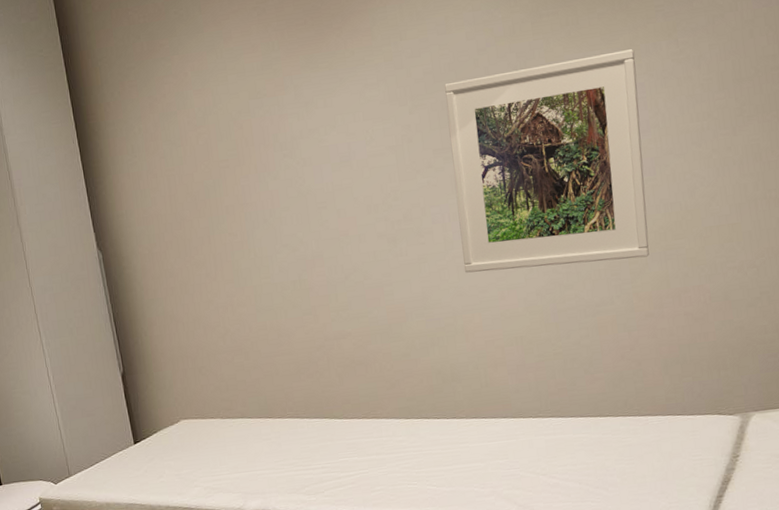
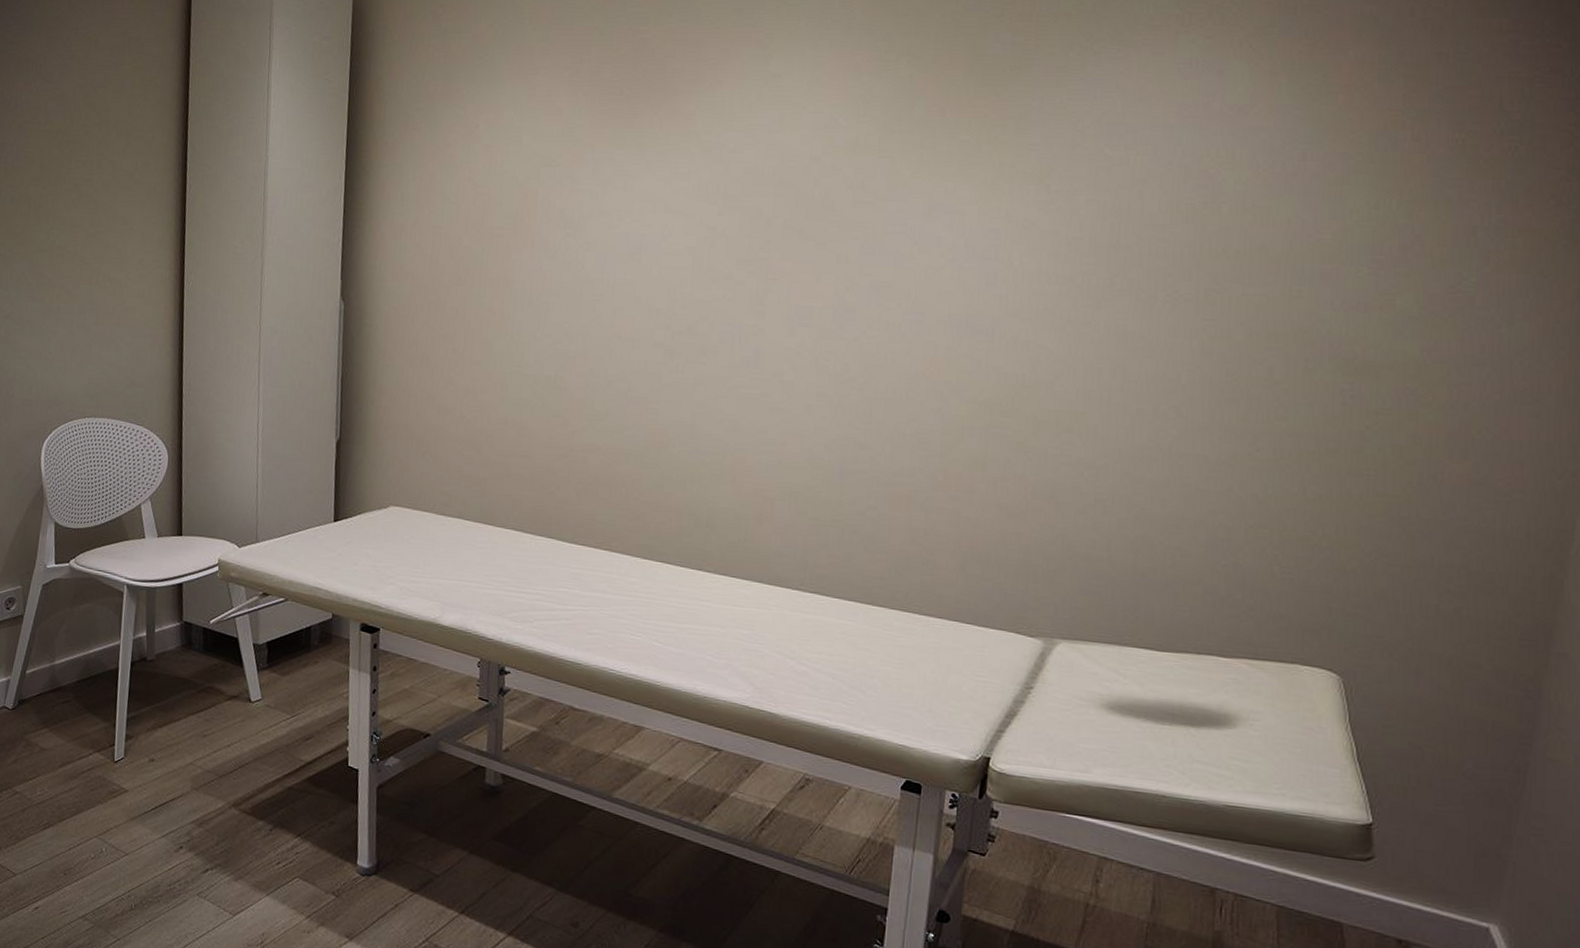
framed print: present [444,49,649,273] -> none [745,187,995,430]

